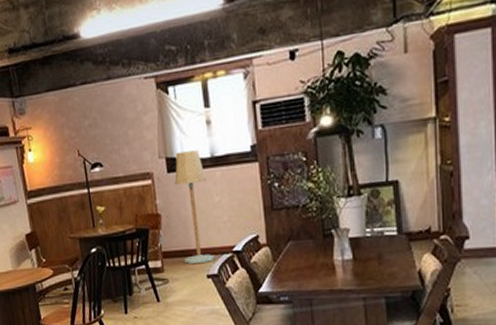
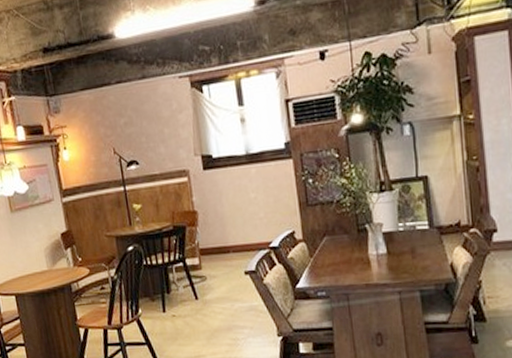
floor lamp: present [175,150,215,264] -> none [211,147,253,261]

